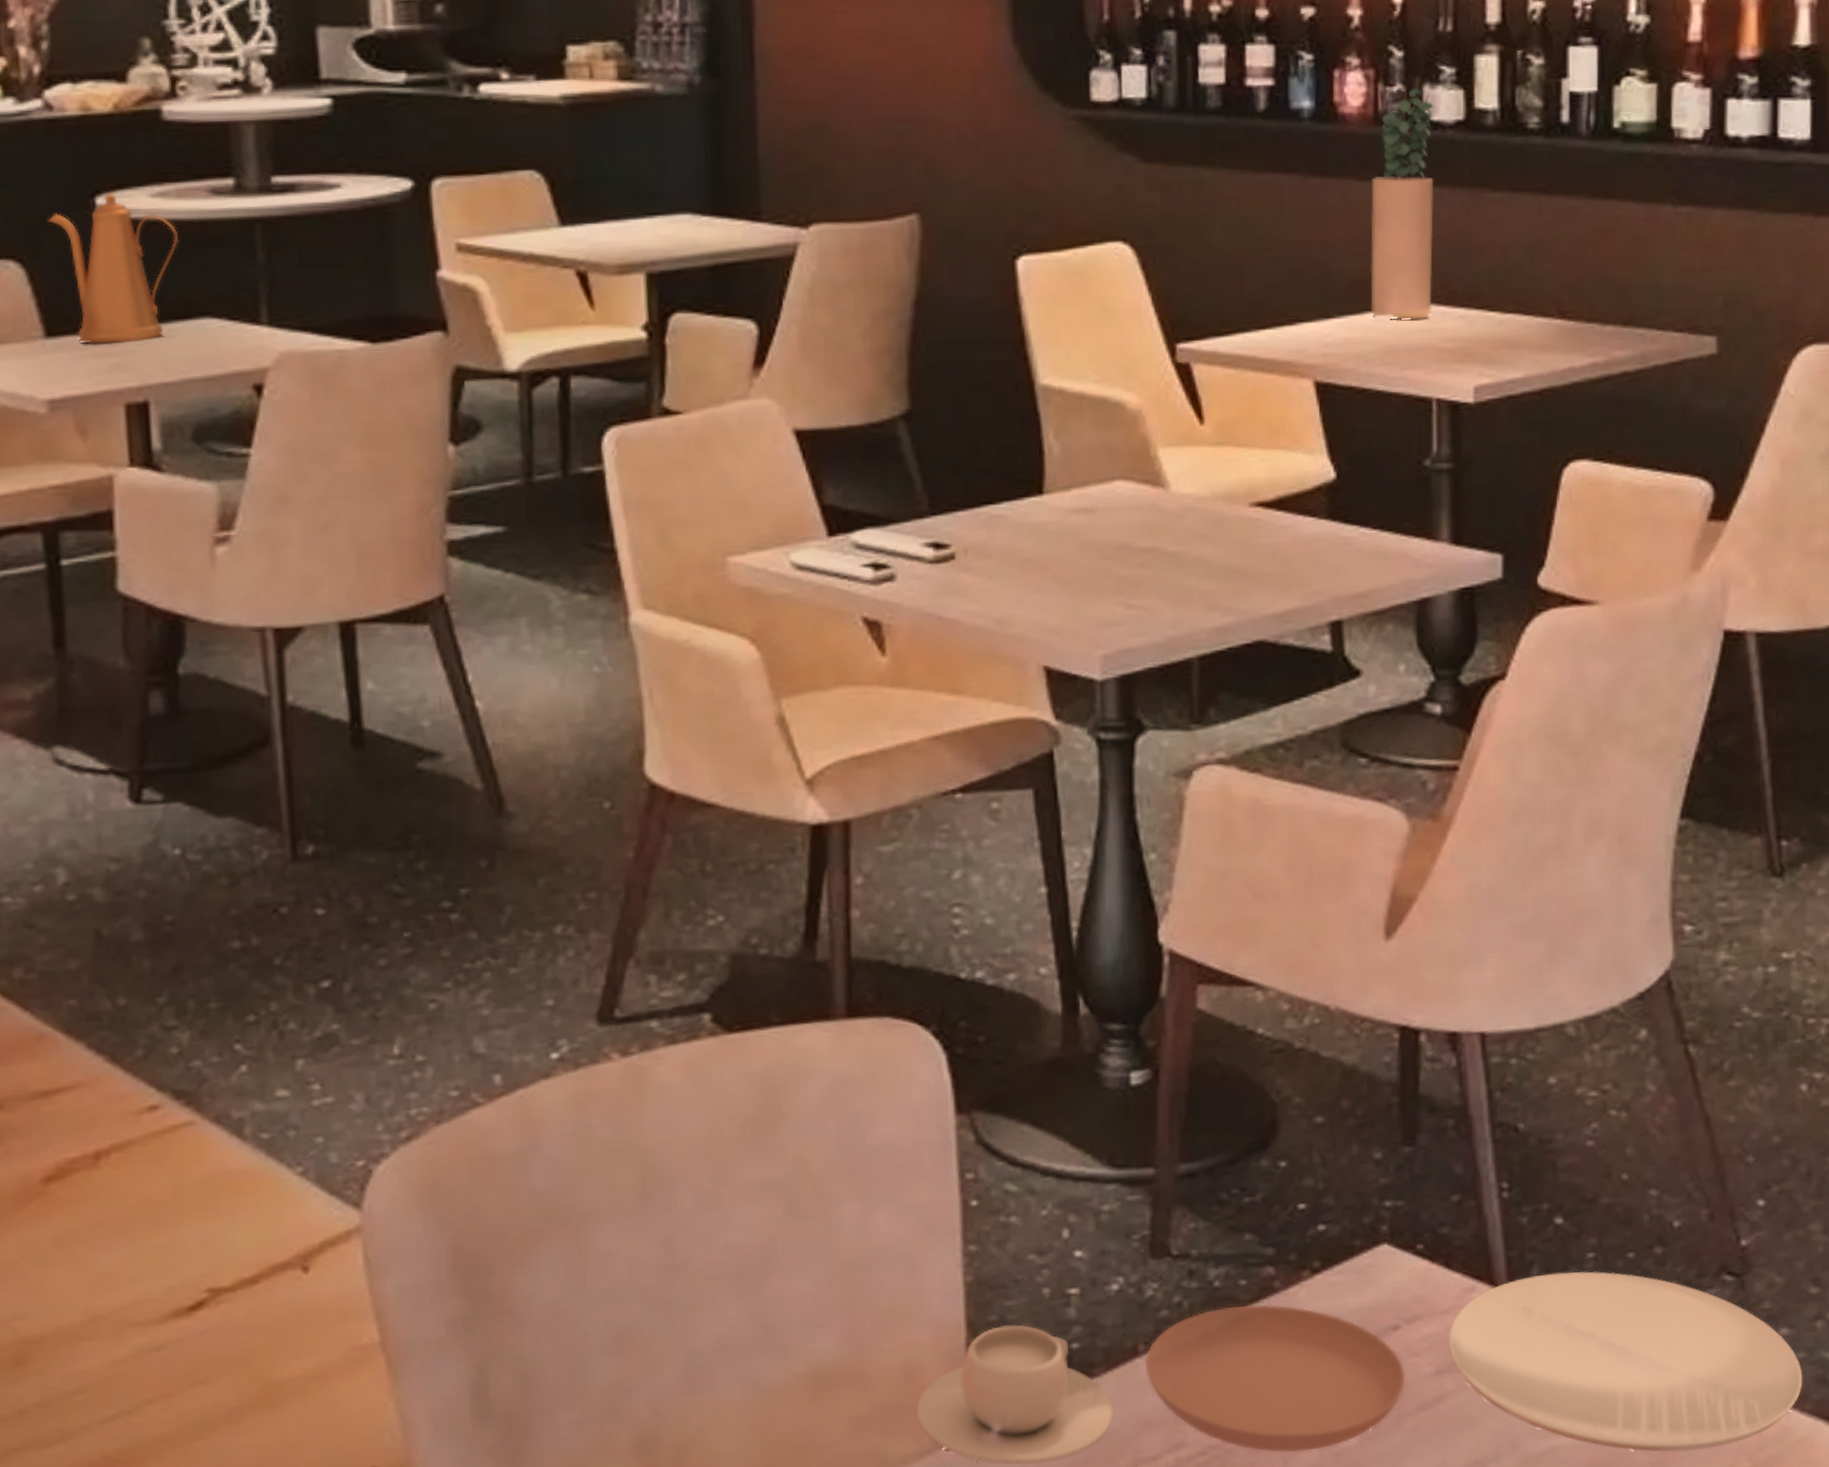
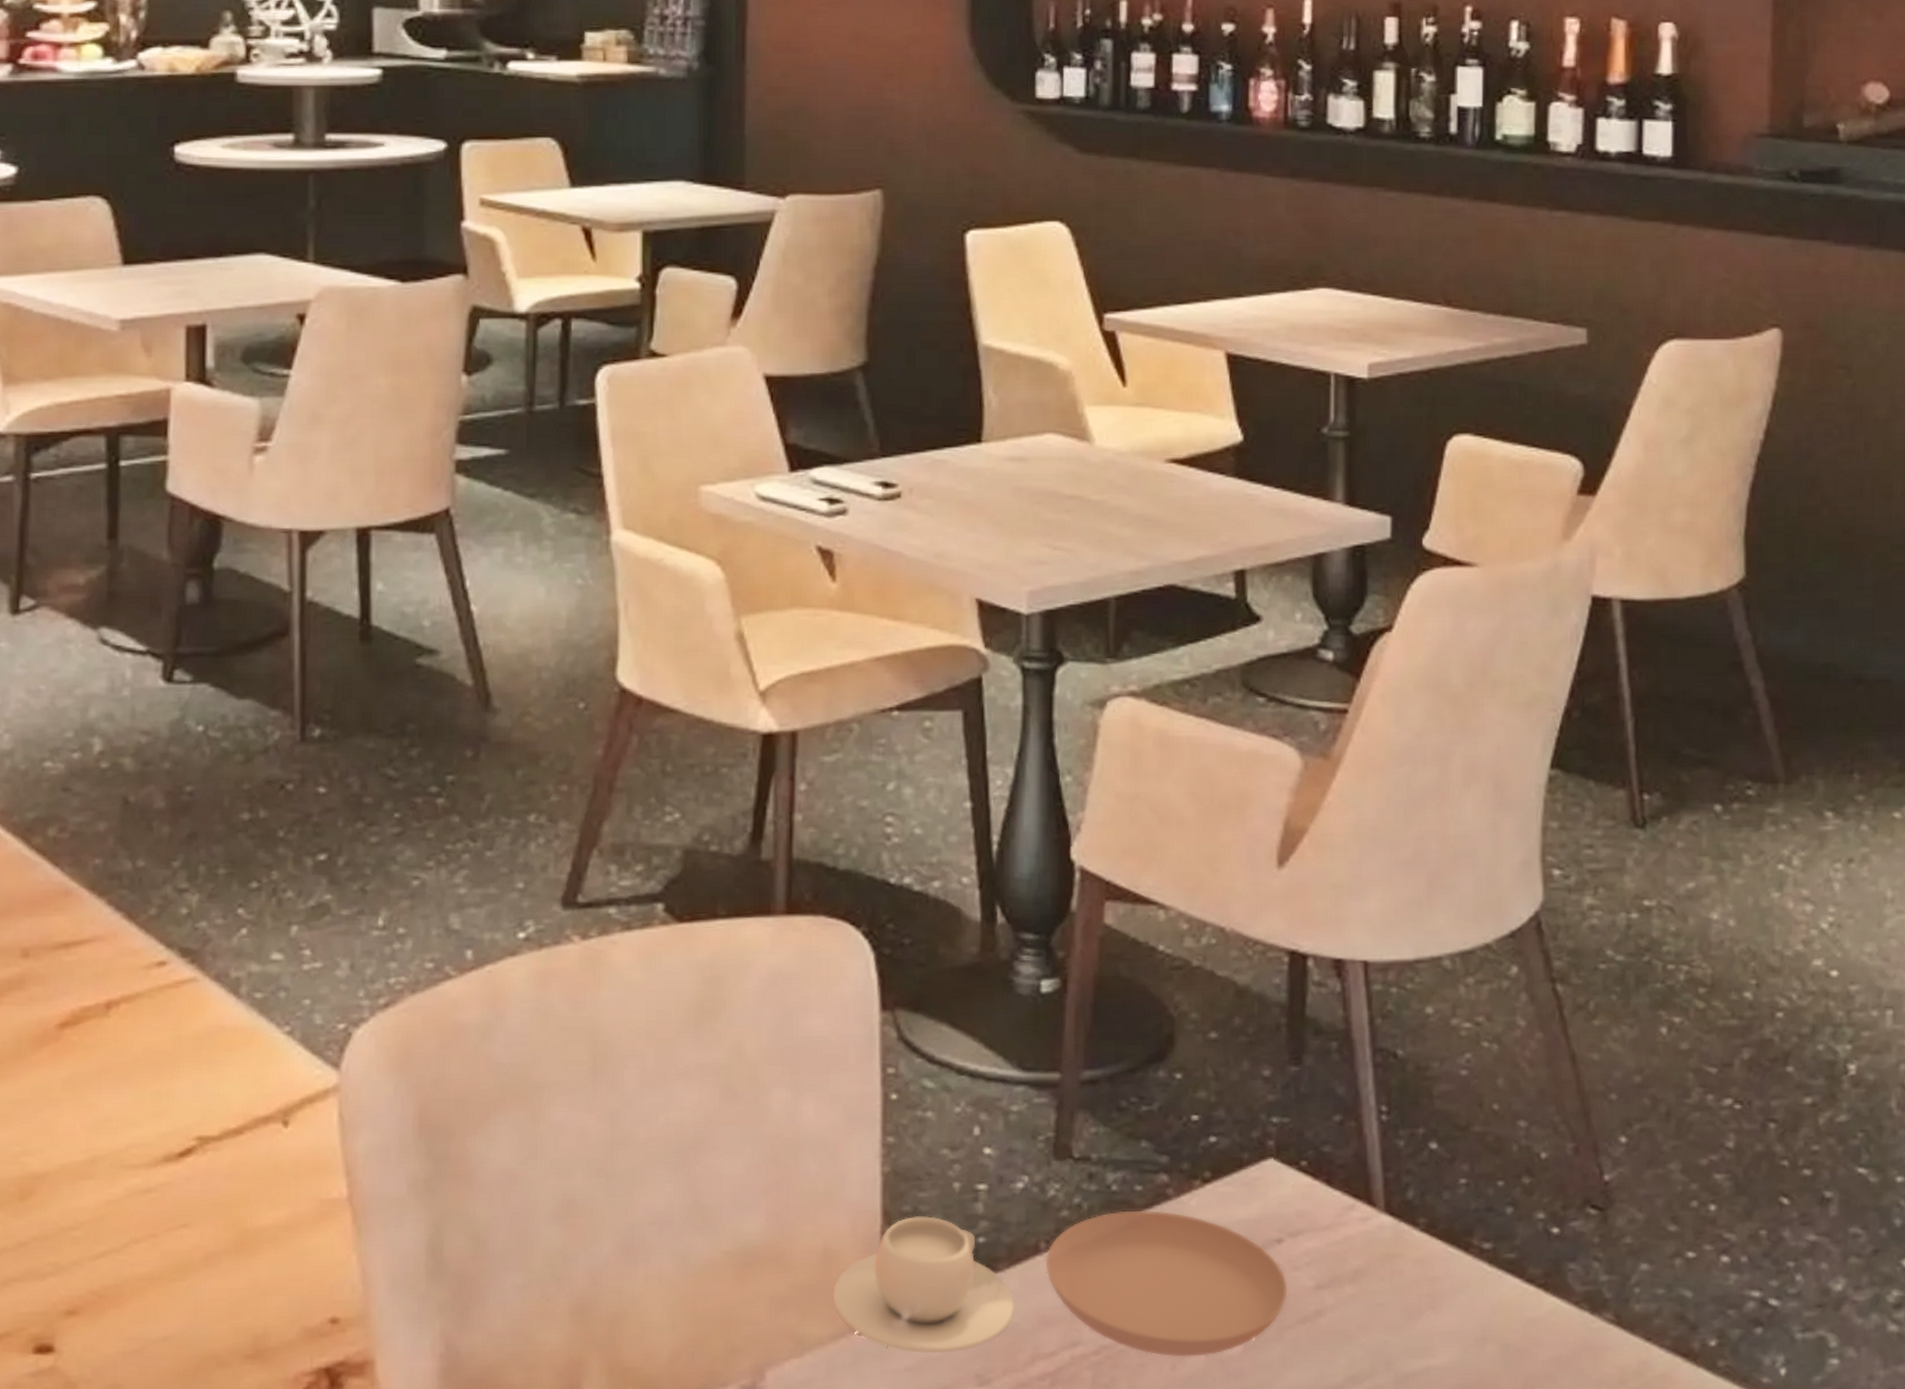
coffee pot: present [47,193,179,345] -> none [132,143,243,273]
vase: present [1370,76,1435,320] -> none [1277,88,1337,302]
plate: present [1447,1271,1803,1452] -> none [1328,1196,1662,1380]

